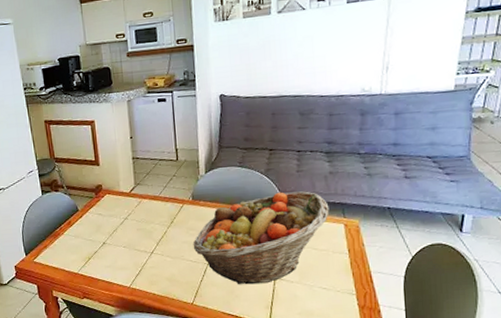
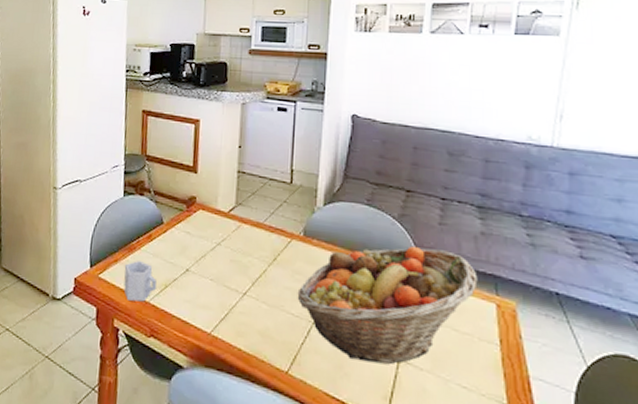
cup: none [53,242,82,275] -> present [123,260,157,302]

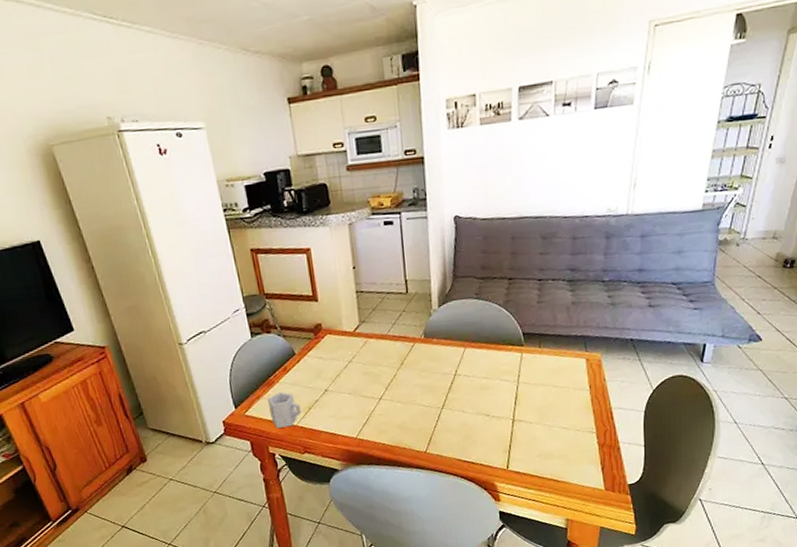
fruit basket: present [297,245,478,365] -> none [425,324,571,429]

